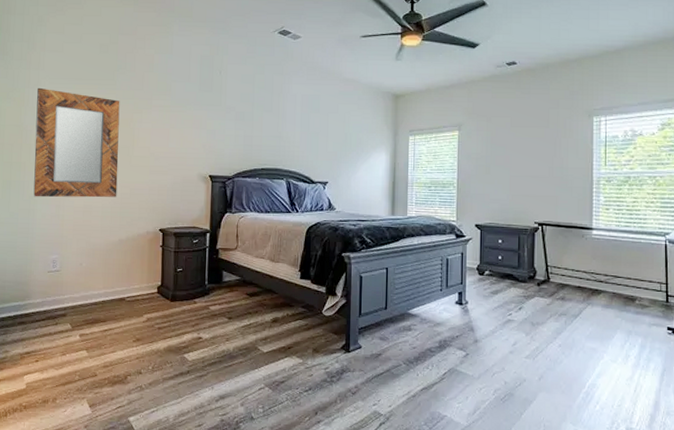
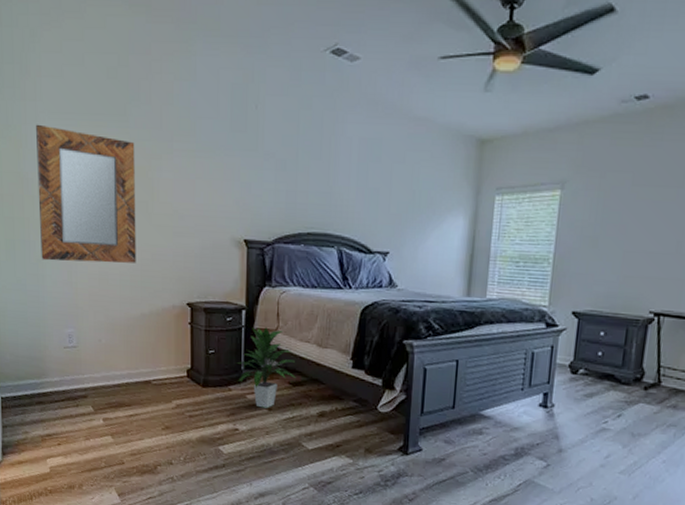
indoor plant: none [202,247,253,318] -> present [237,327,297,408]

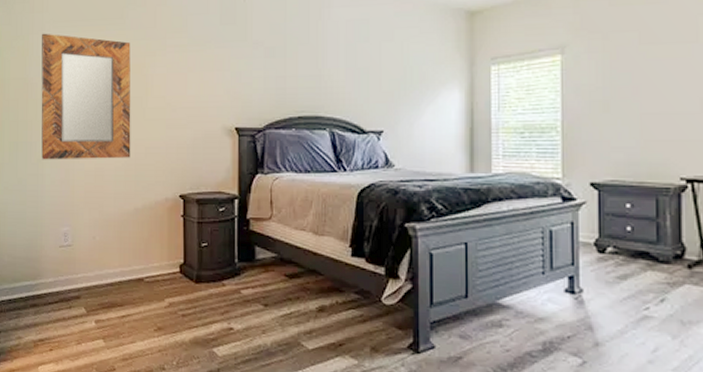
indoor plant: present [237,327,297,408] -> none [231,216,293,304]

